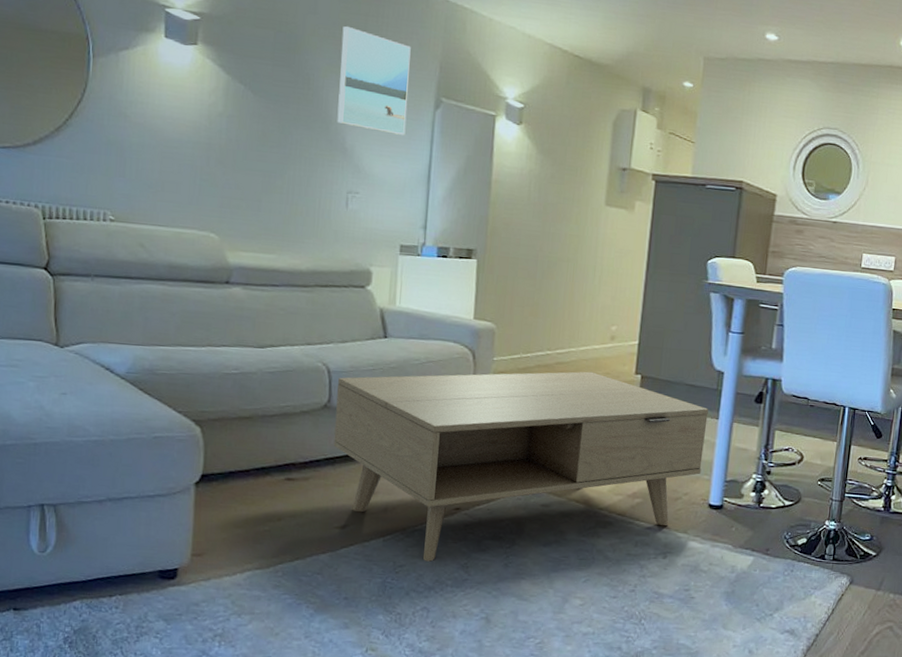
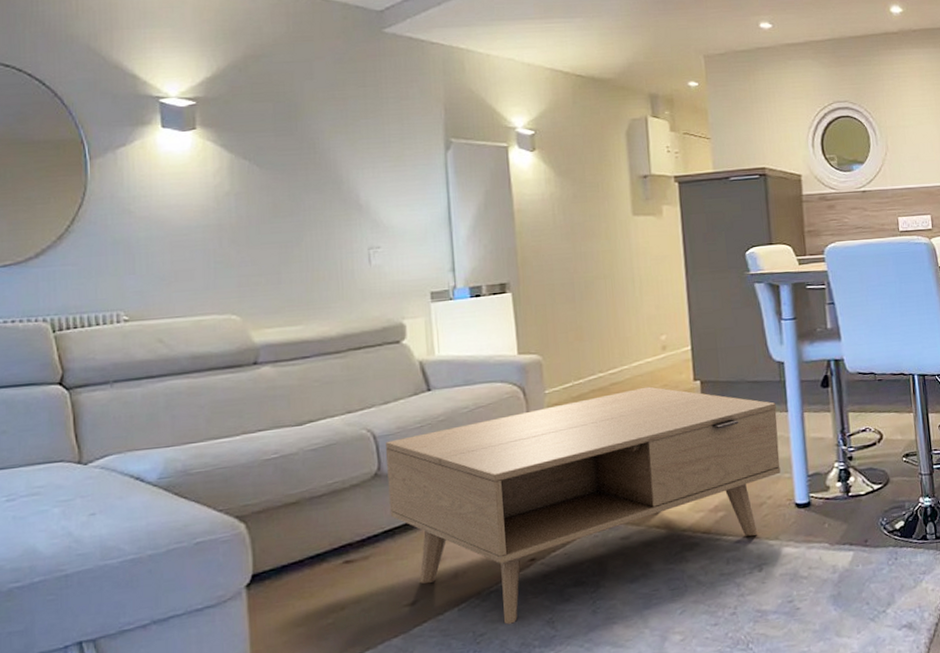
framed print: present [337,26,411,136] -> none [341,86,419,183]

